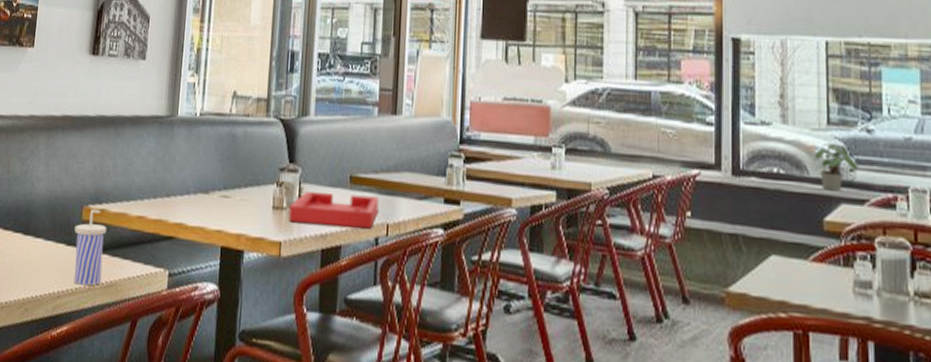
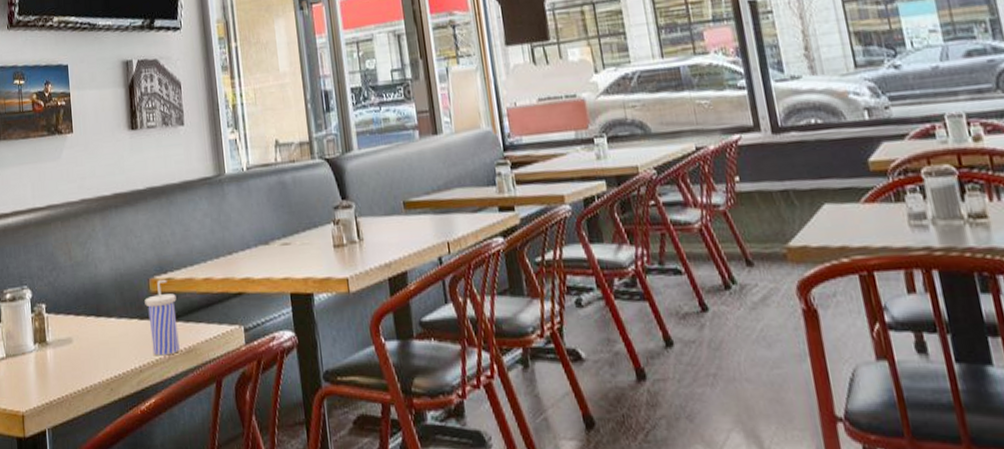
tray: present [288,191,379,229] -> none [349,217,437,257]
potted plant: present [815,143,859,191] -> none [848,85,893,132]

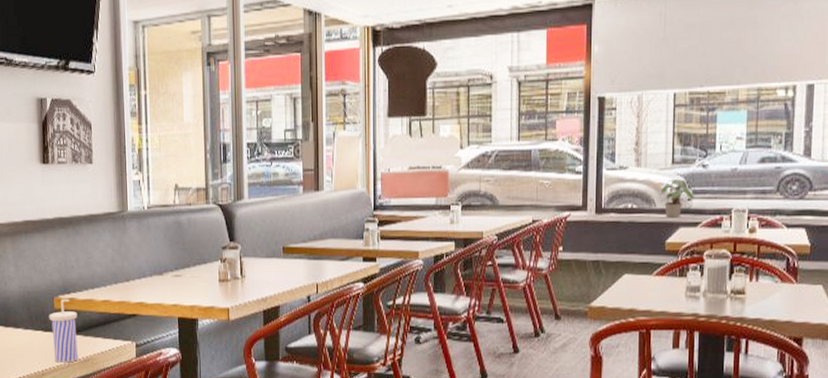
potted plant: none [848,85,893,132] -> present [661,180,695,218]

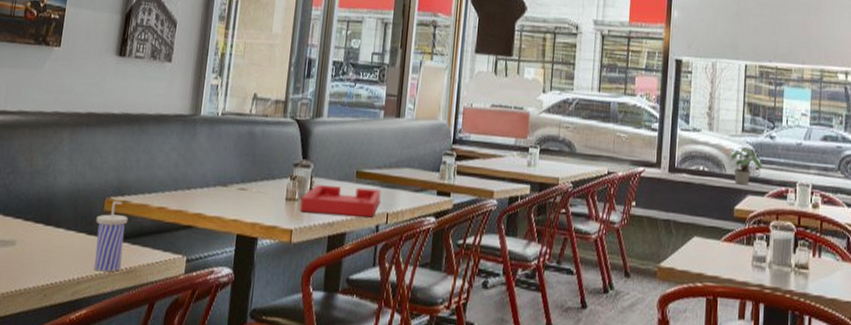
tray: none [233,262,309,291] -> present [300,185,381,218]

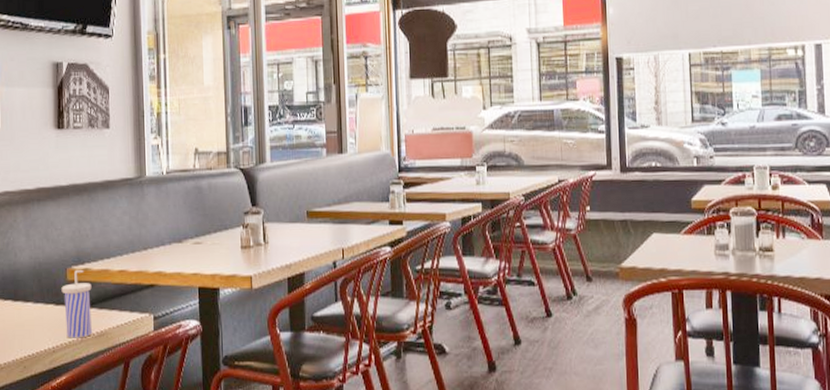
tray: present [300,185,381,218] -> none [256,226,334,258]
potted plant: present [732,147,762,185] -> none [683,138,716,176]

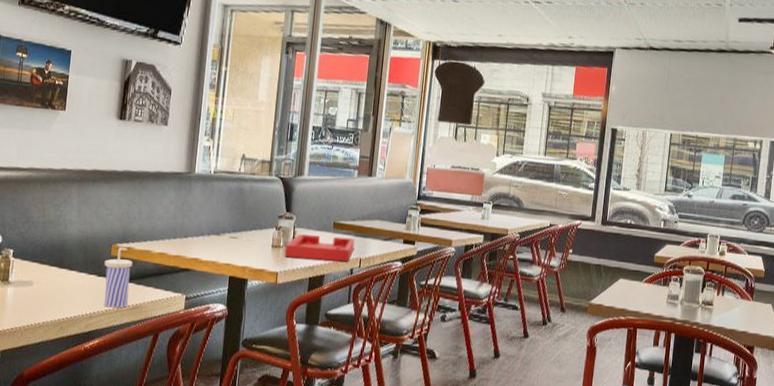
tray: none [256,226,334,258] -> present [284,234,355,262]

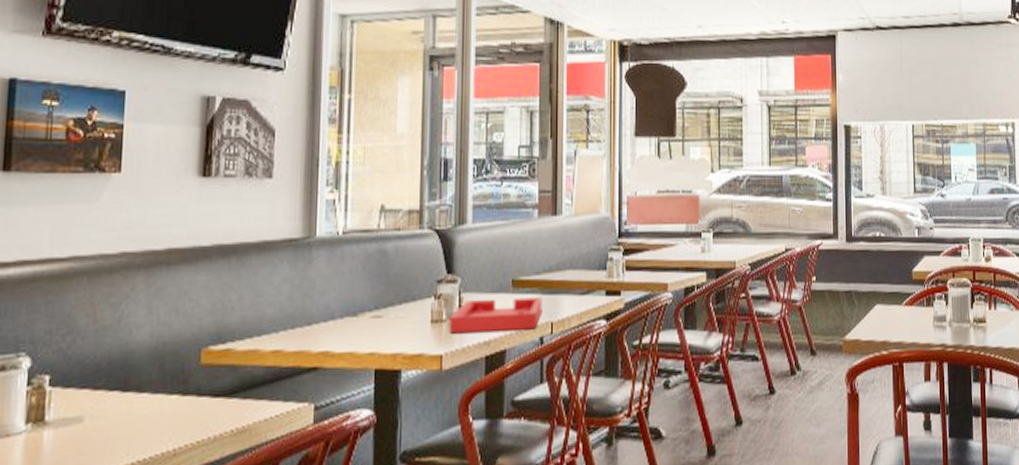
beverage cup: present [104,247,133,308] -> none [191,350,234,437]

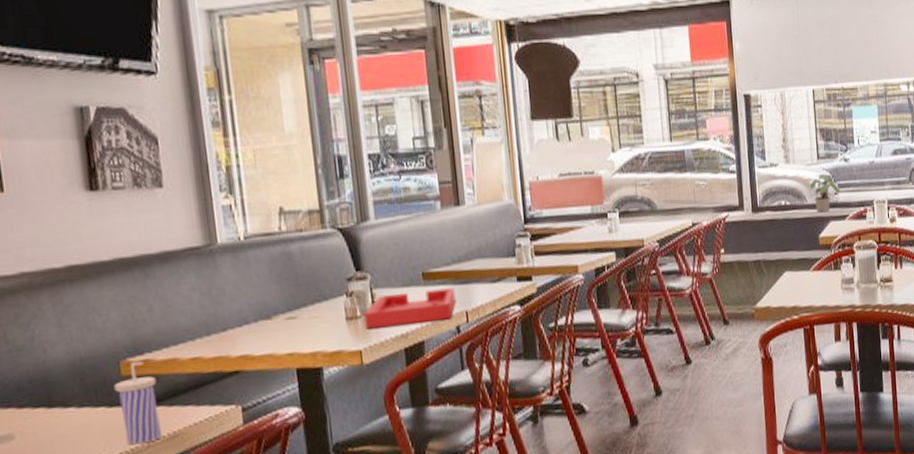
beverage cup: none [191,350,234,437] -> present [114,361,162,445]
potted plant: none [906,208,936,247] -> present [810,174,841,213]

